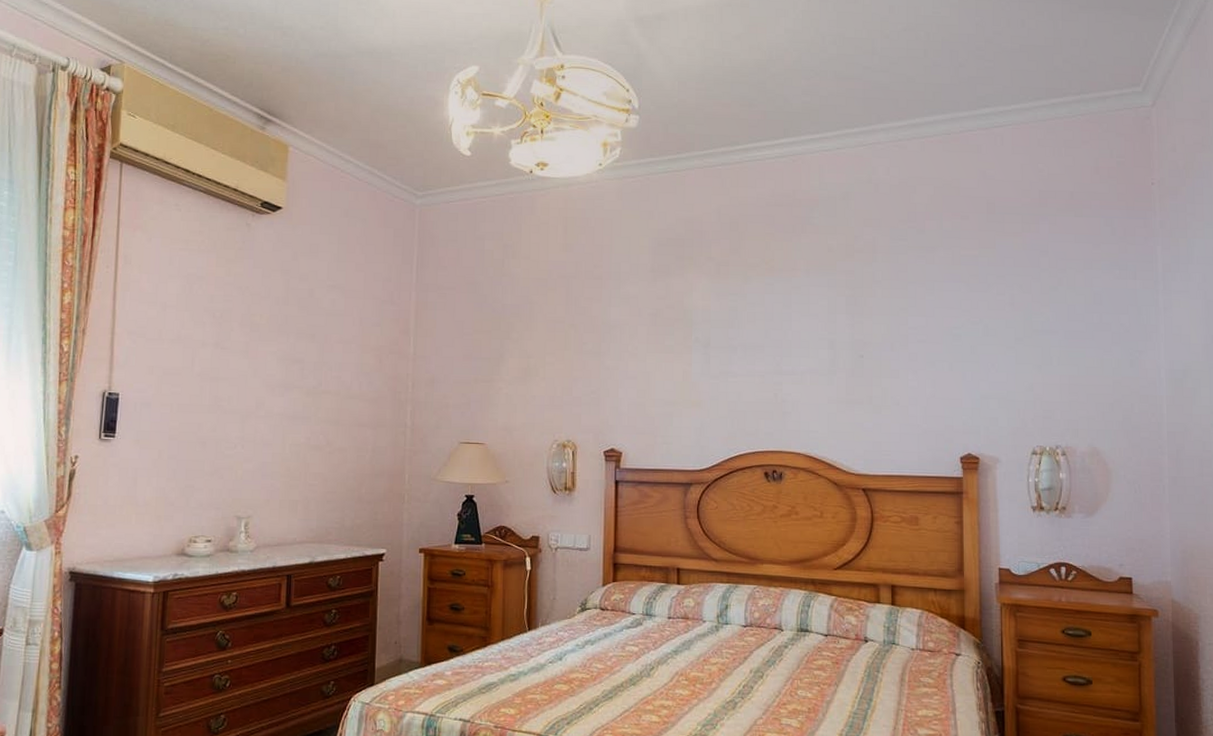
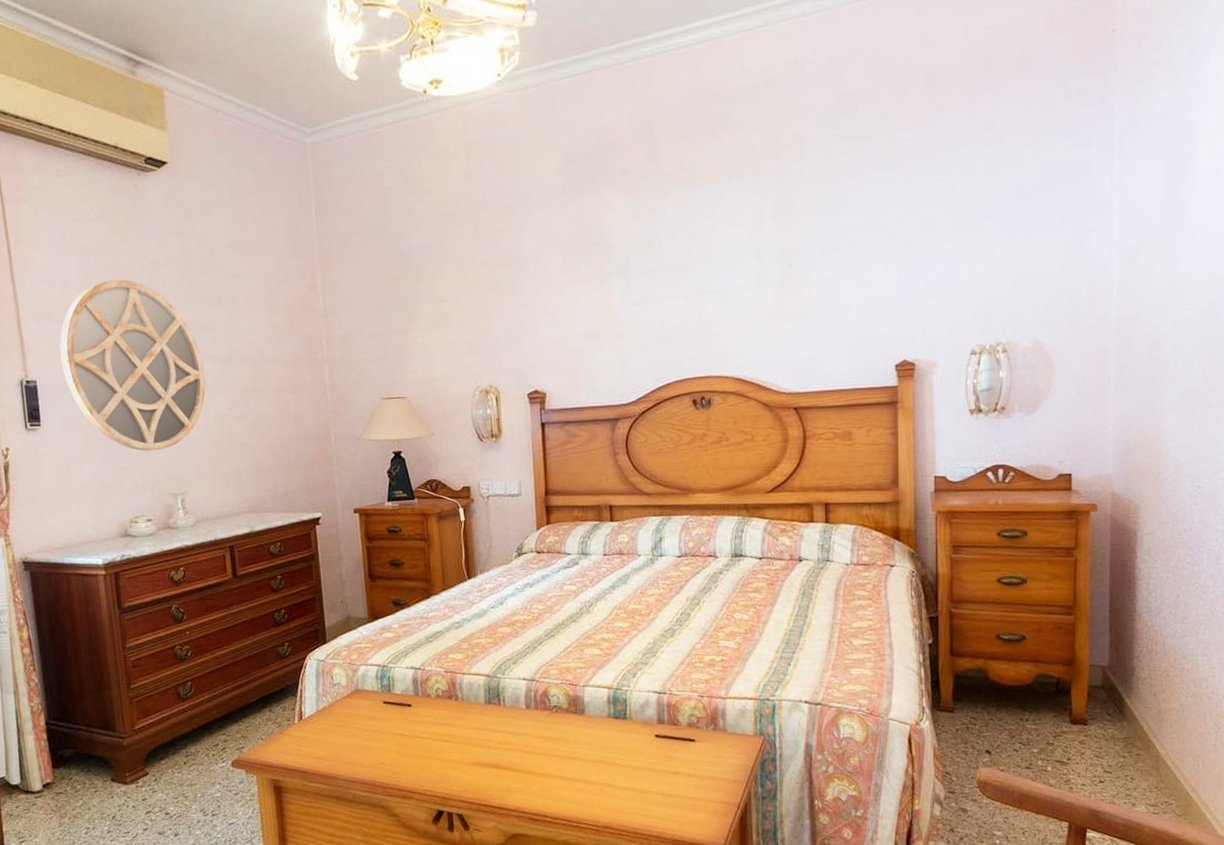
home mirror: none [147,307,289,472] -> present [59,279,206,451]

